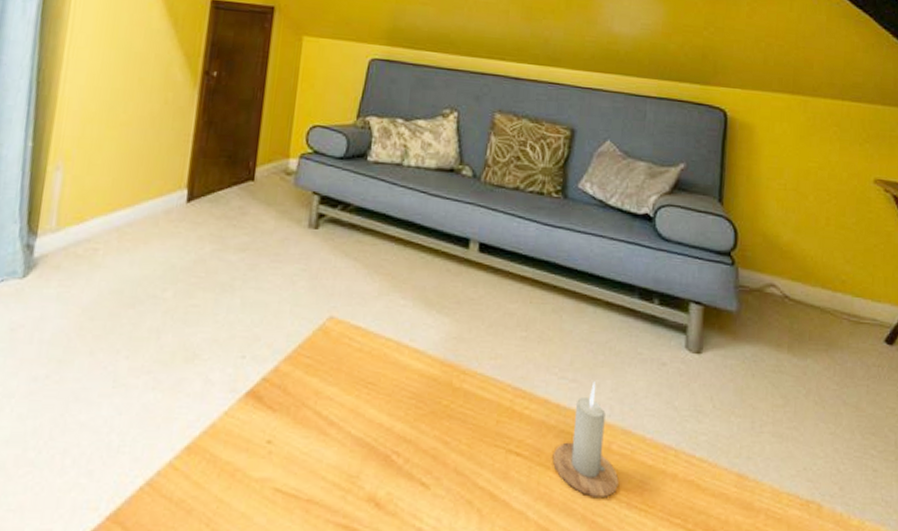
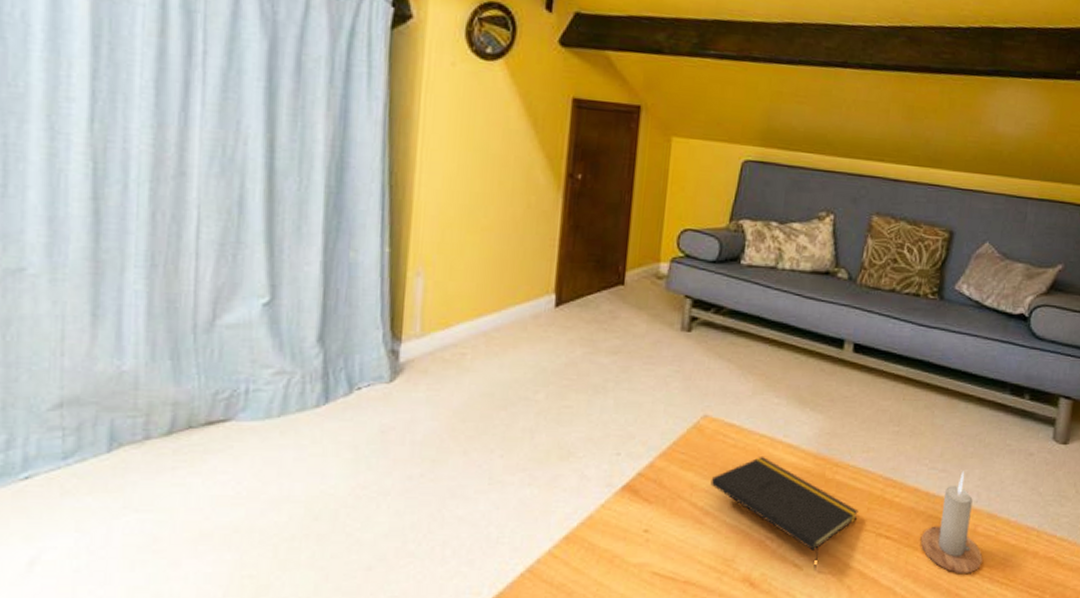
notepad: none [335,362,487,490] -> present [710,457,859,570]

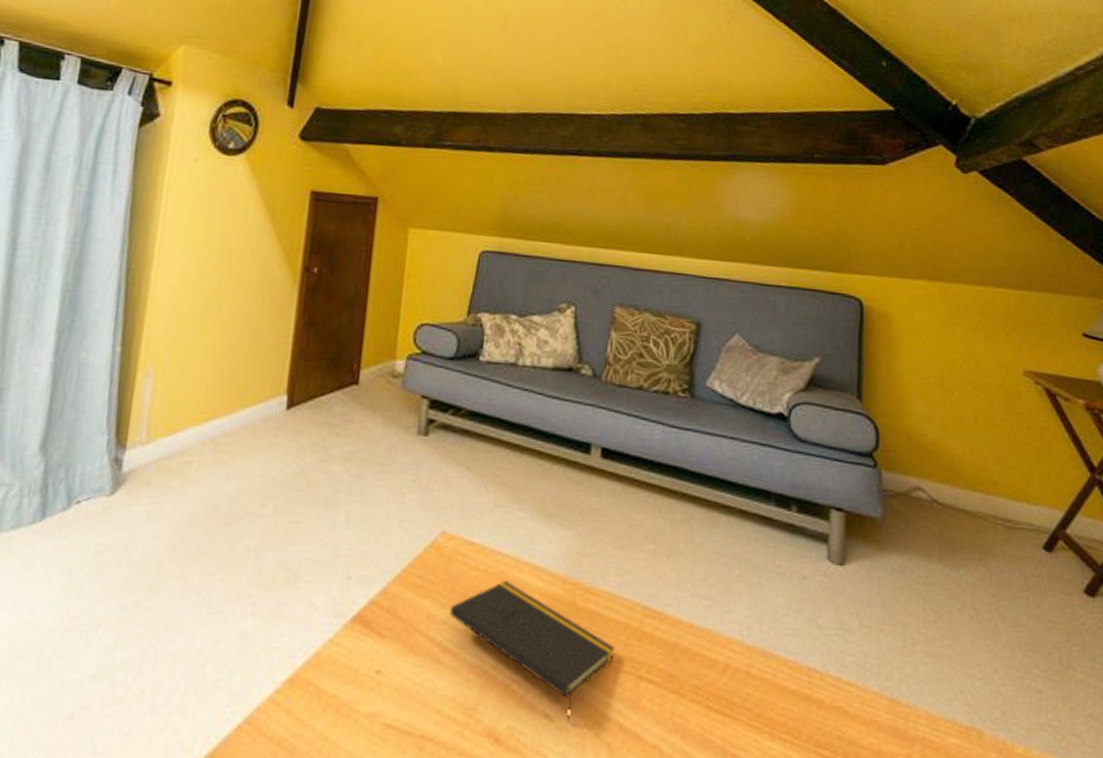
candle: present [920,471,983,573] -> none [687,598,760,727]

